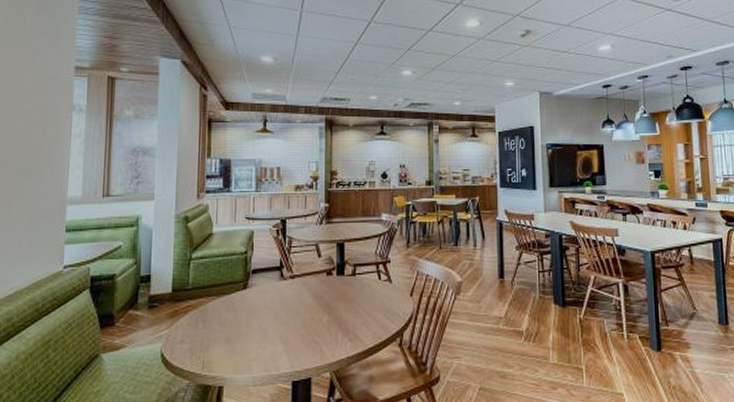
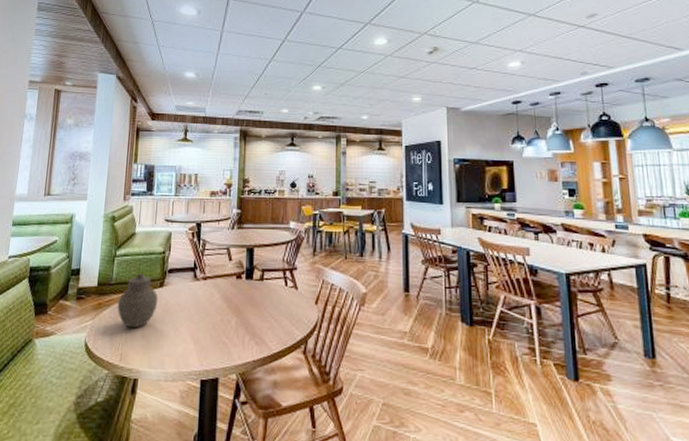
jar: none [196,276,242,334] -> present [117,273,159,328]

